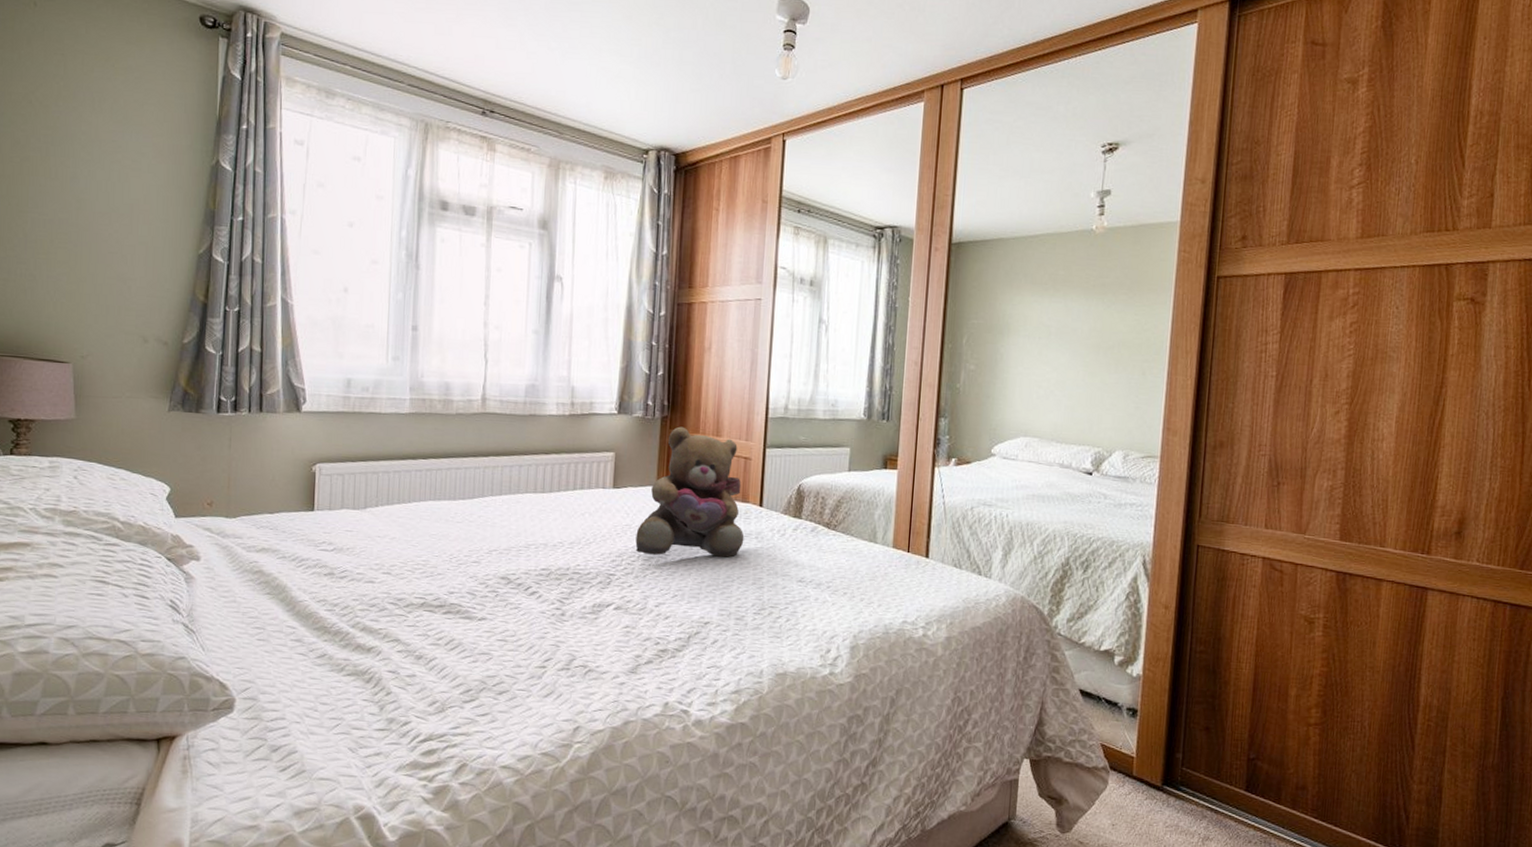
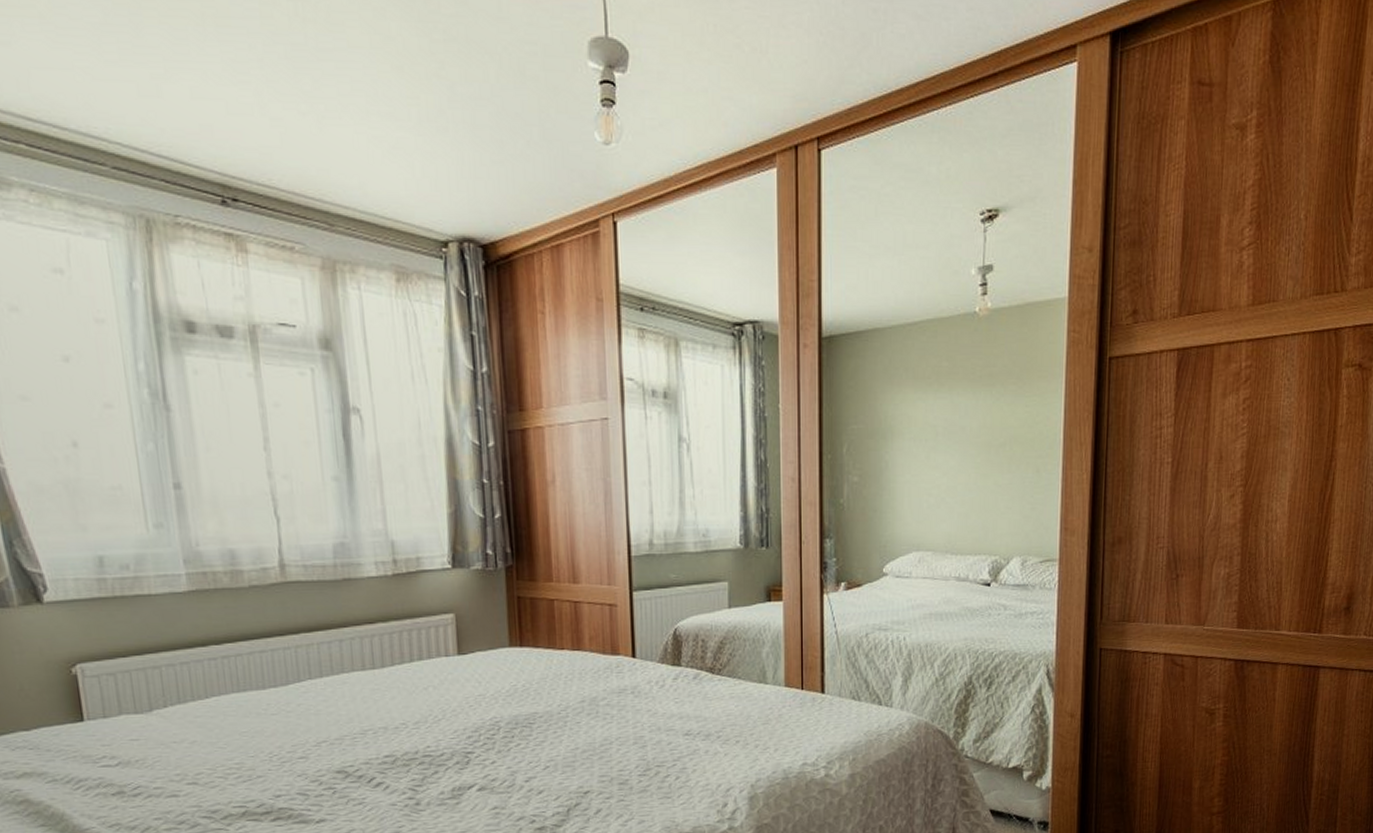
teddy bear: present [635,426,744,558] -> none [492,576,619,725]

